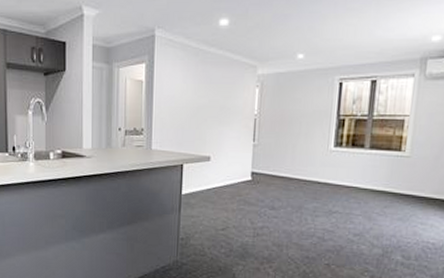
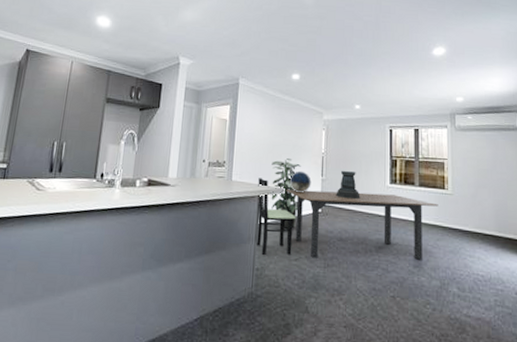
dining chair: none [181,145,224,225] -> present [257,178,296,255]
indoor plant: none [194,121,230,199] -> present [270,157,301,229]
dining table: none [212,156,391,228] -> present [286,189,438,260]
decorative globe: none [216,136,241,161] -> present [289,171,312,193]
pedestal: none [269,135,298,166] -> present [336,171,361,200]

